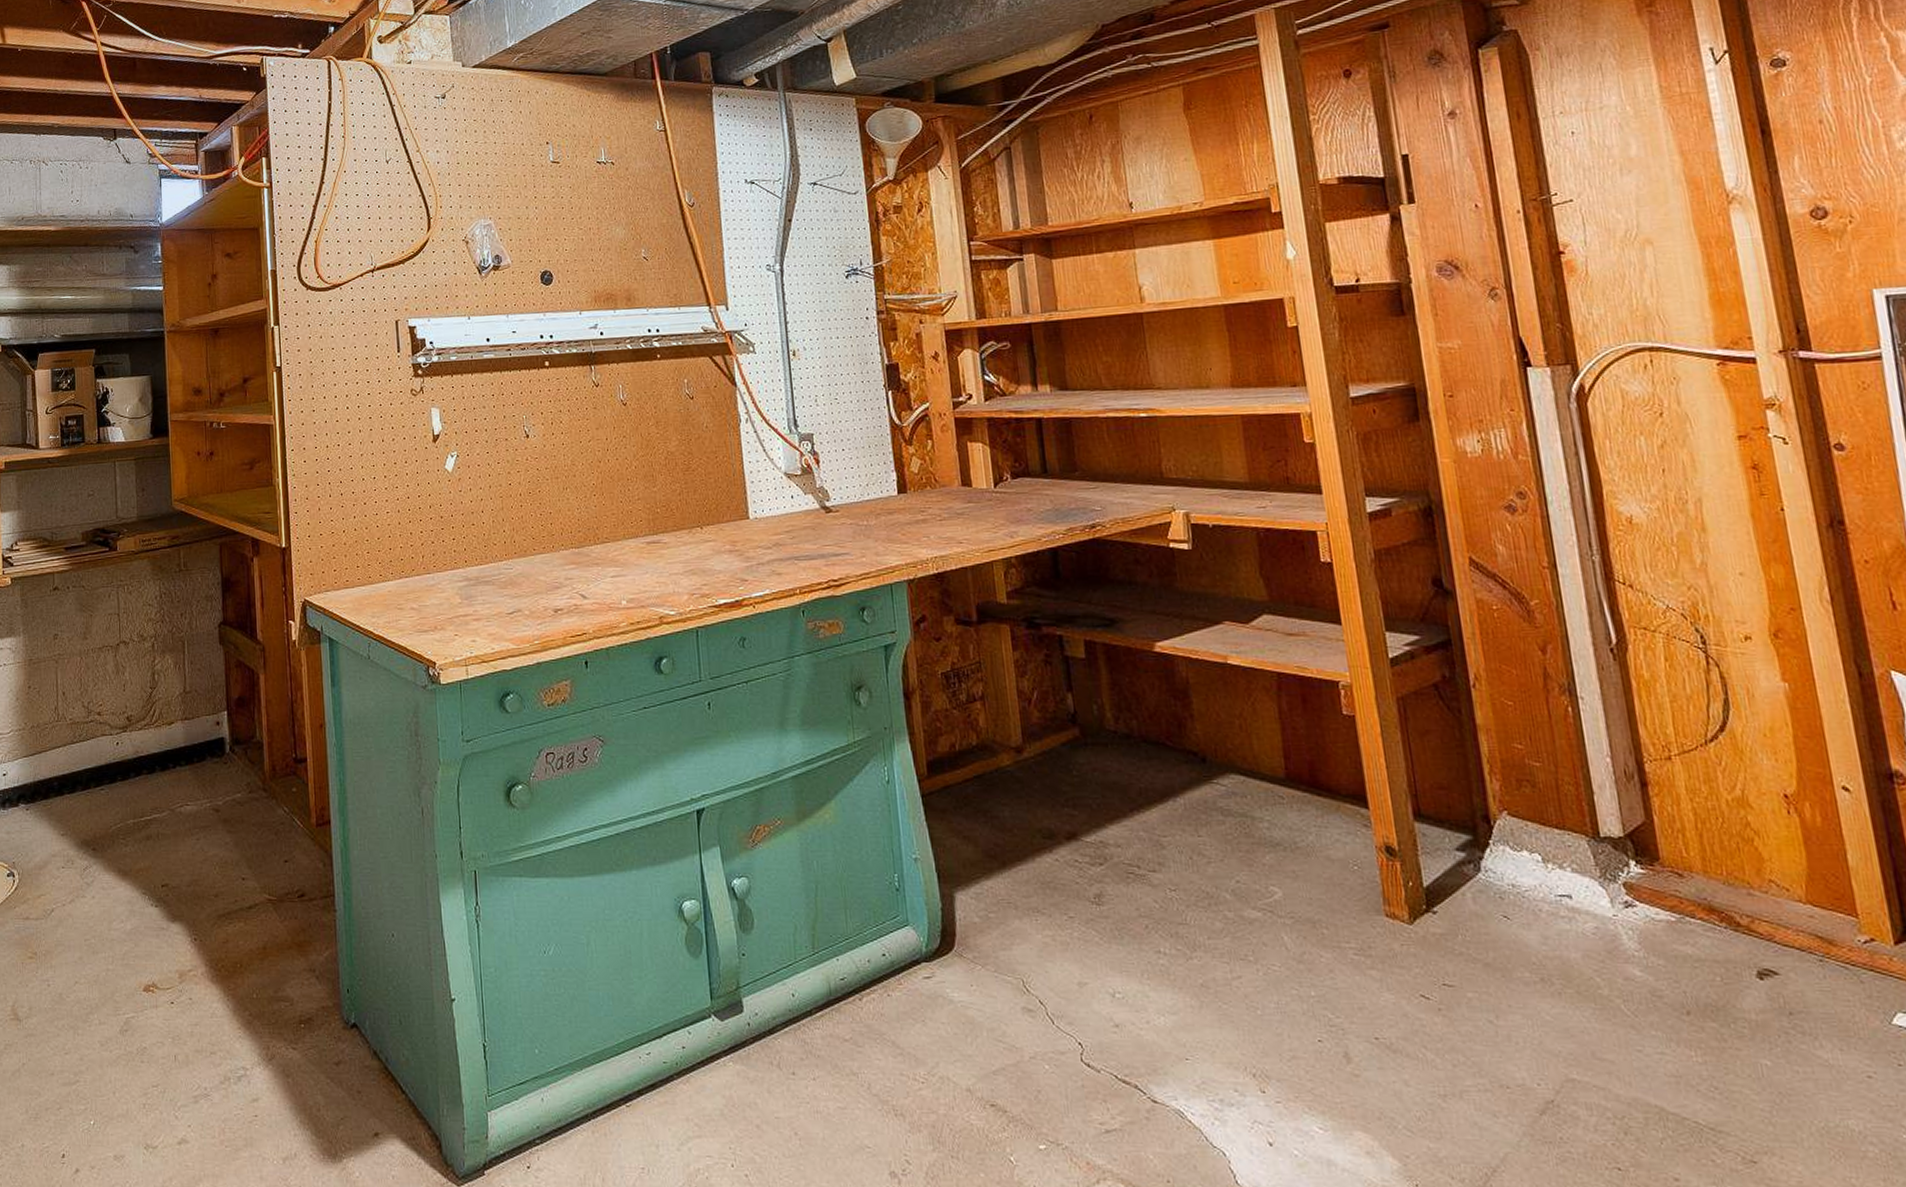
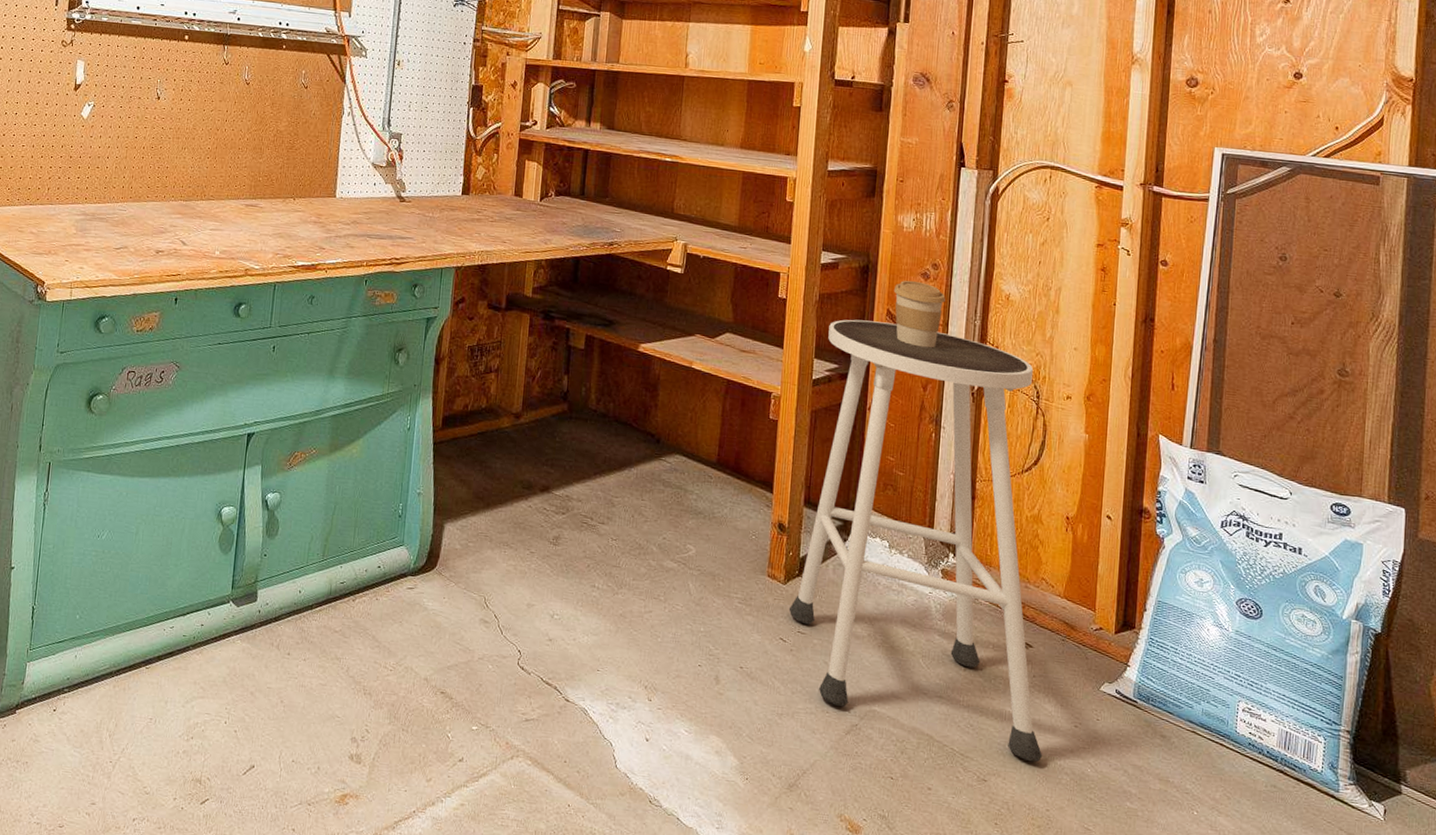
stool: none [1396,574,1831,1131] -> present [788,319,1043,762]
coffee cup: none [1471,516,1546,599] -> present [893,280,946,348]

